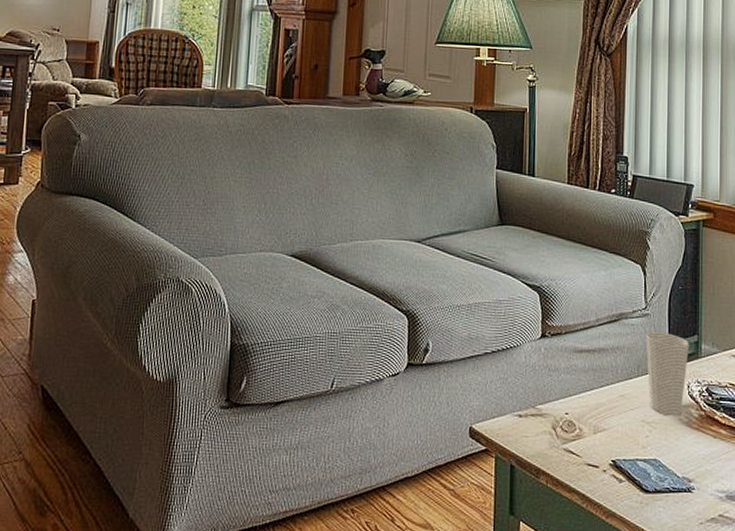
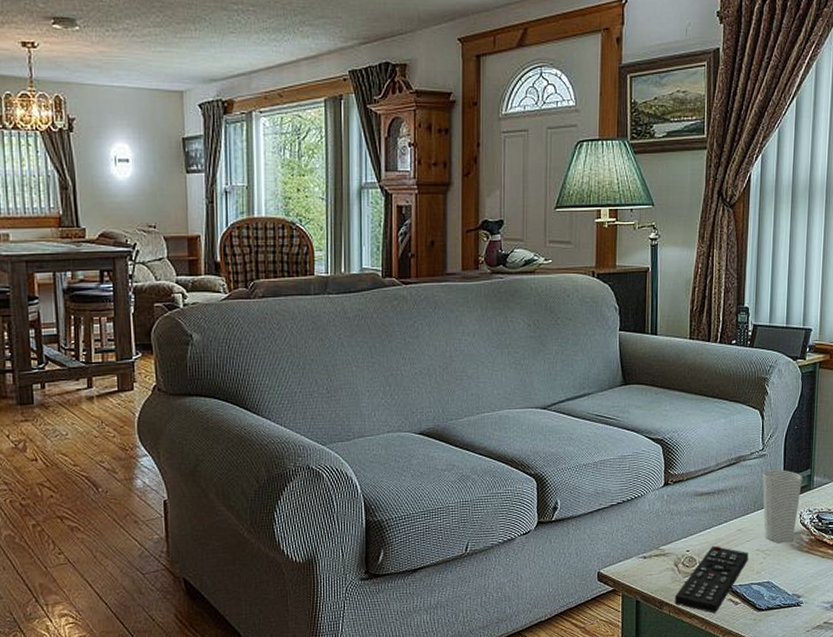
remote control: none [552,410,633,491] -> present [674,545,748,614]

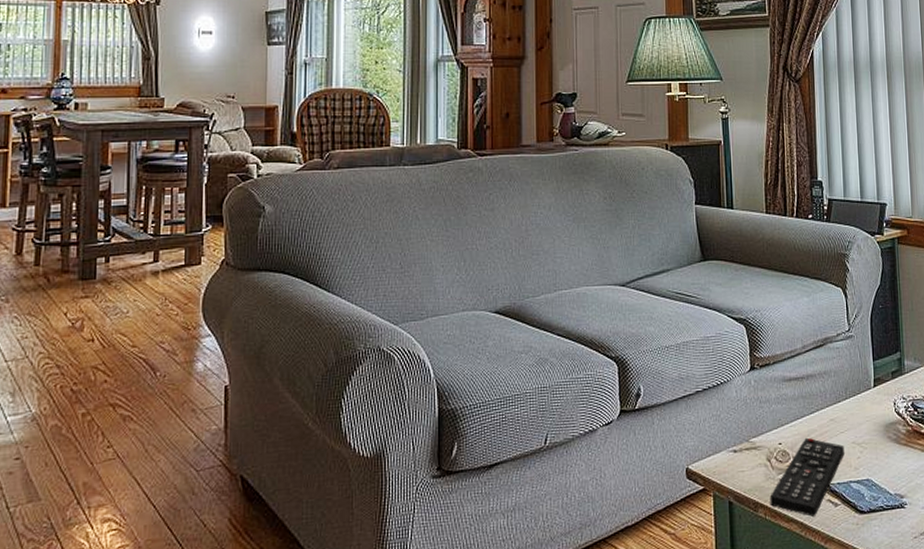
cup: present [762,469,802,543] -> none [851,352,893,435]

